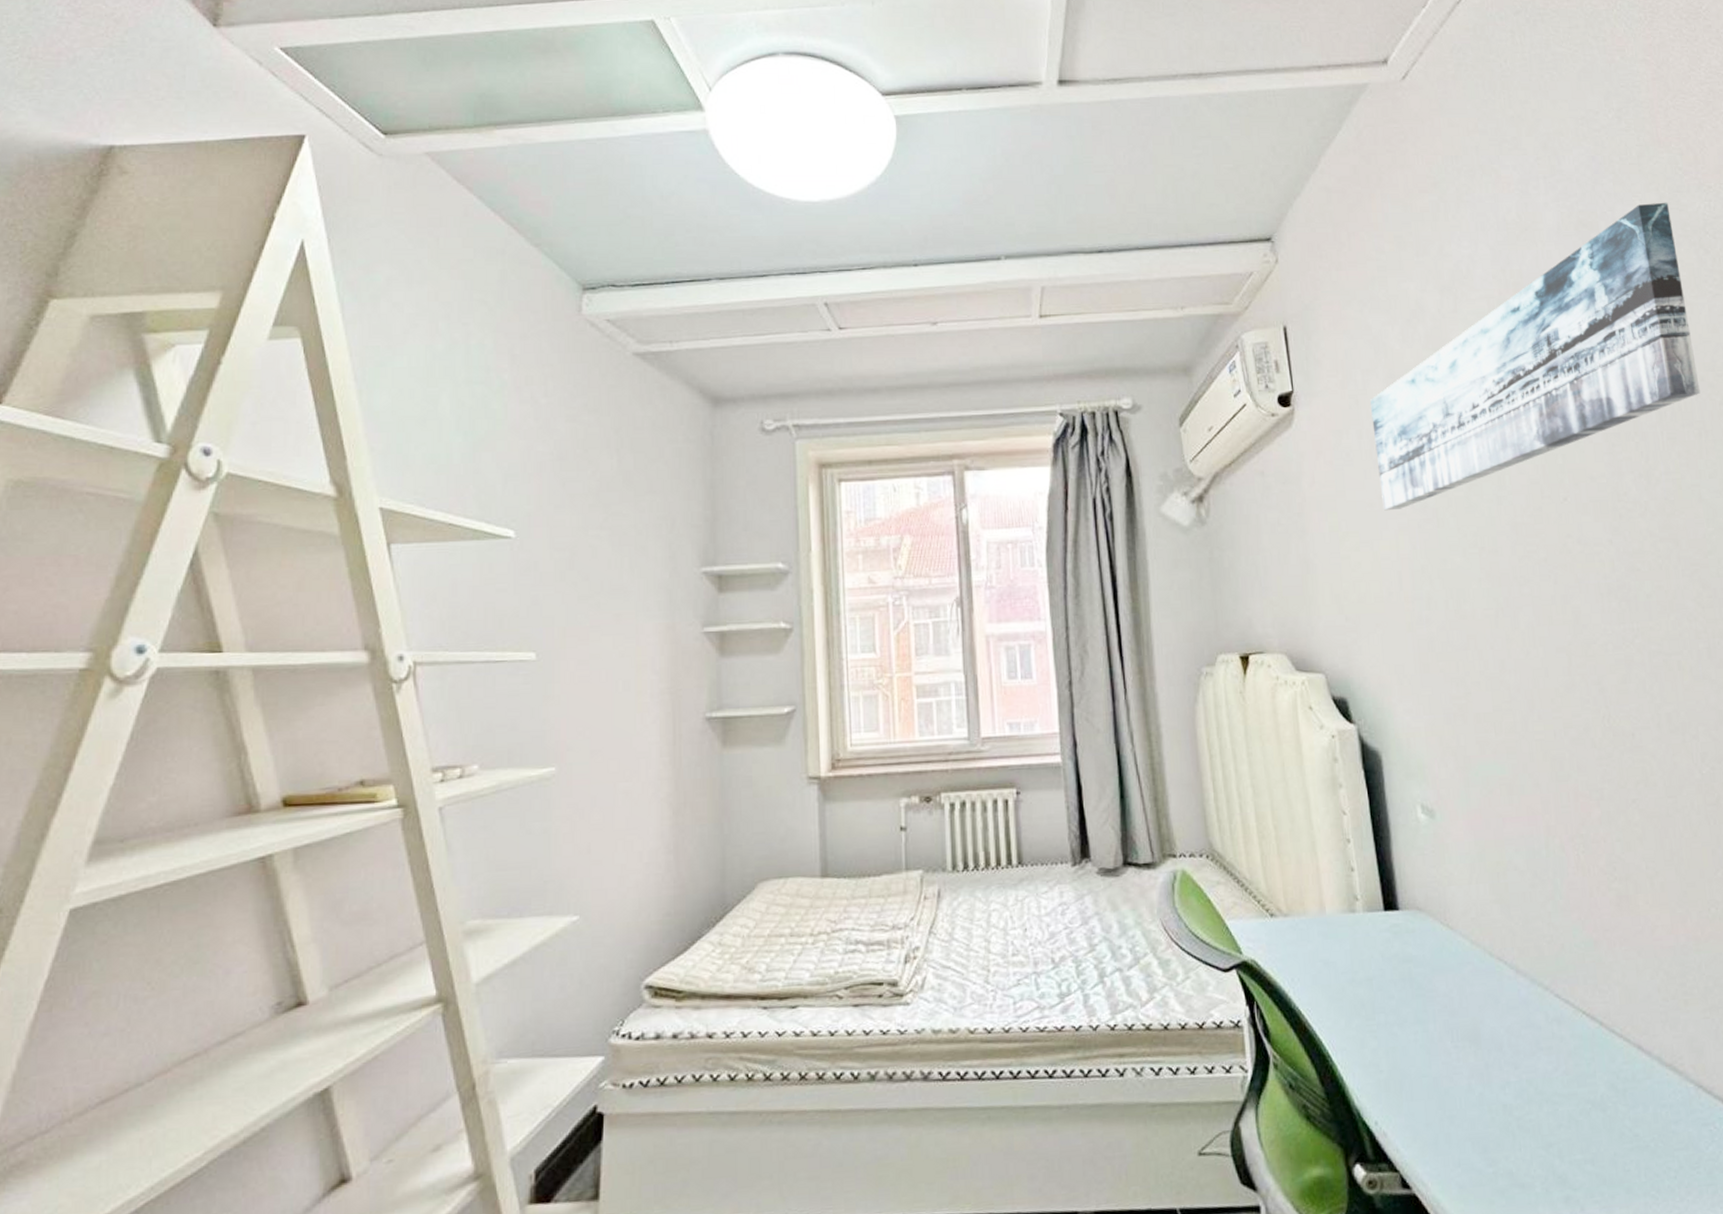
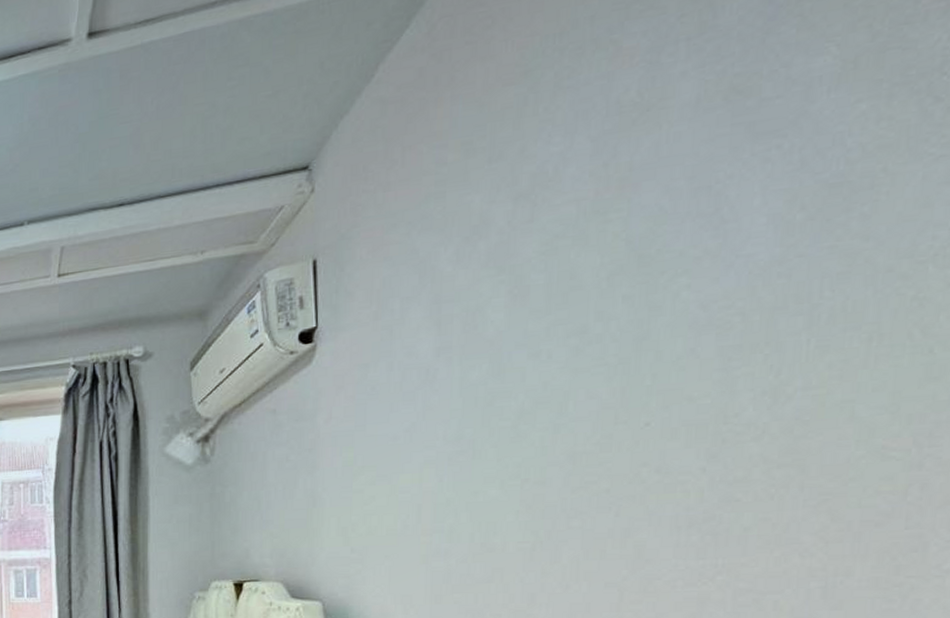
wall art: present [1369,202,1700,511] -> none [406,41,886,444]

